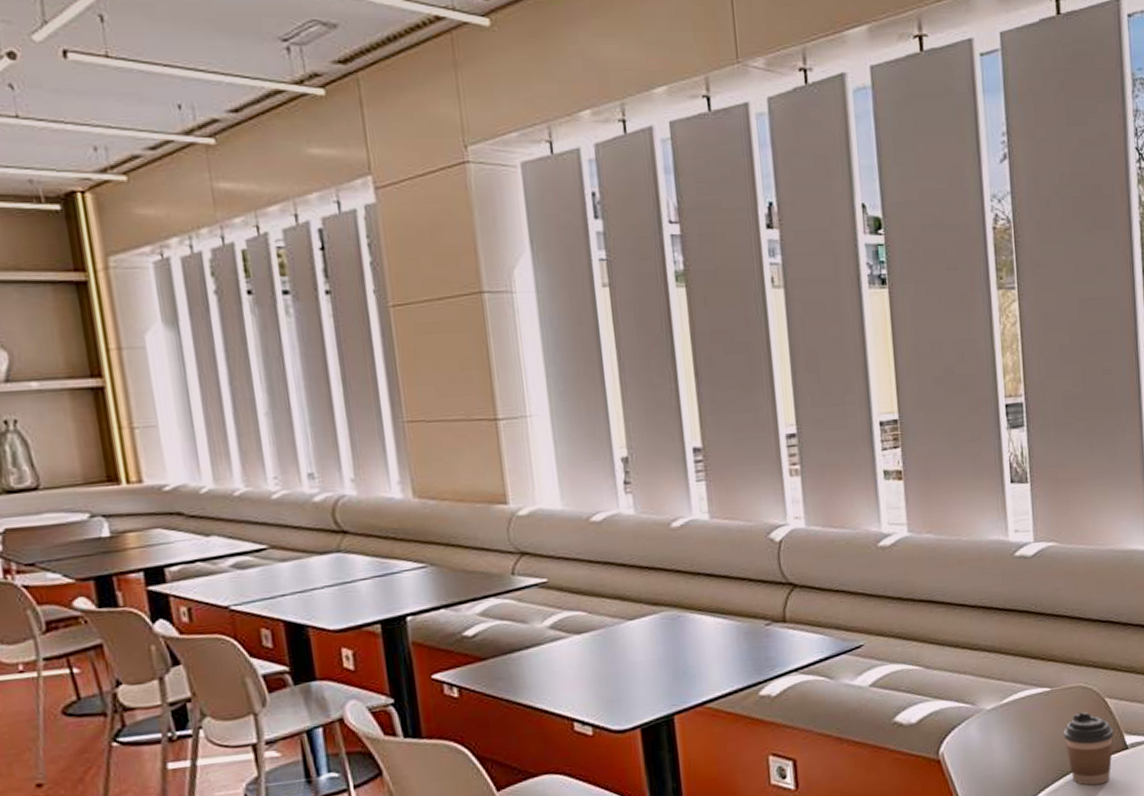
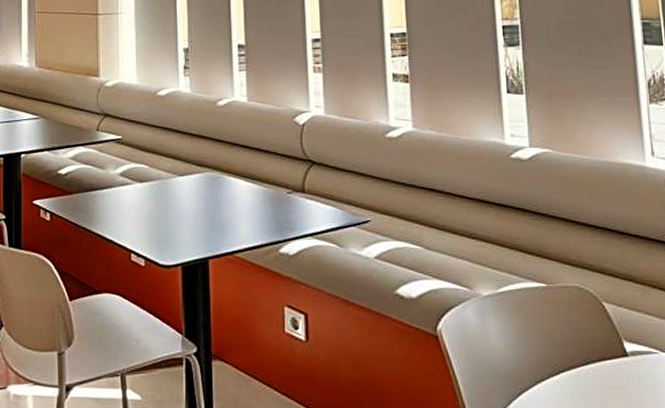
coffee cup: present [1064,711,1114,786] -> none [560,312,613,387]

